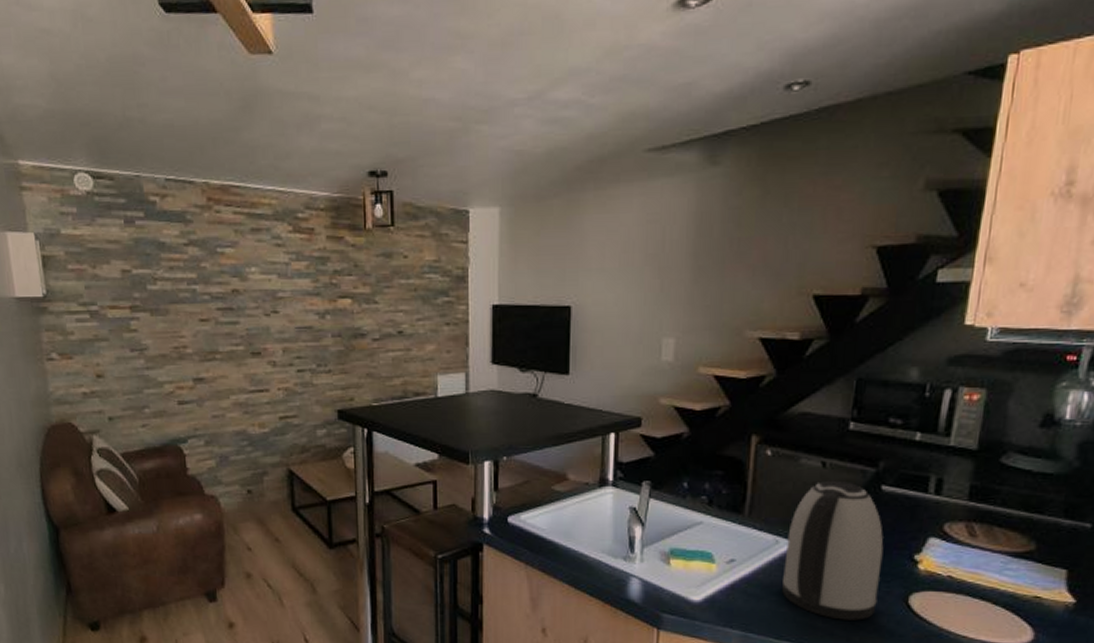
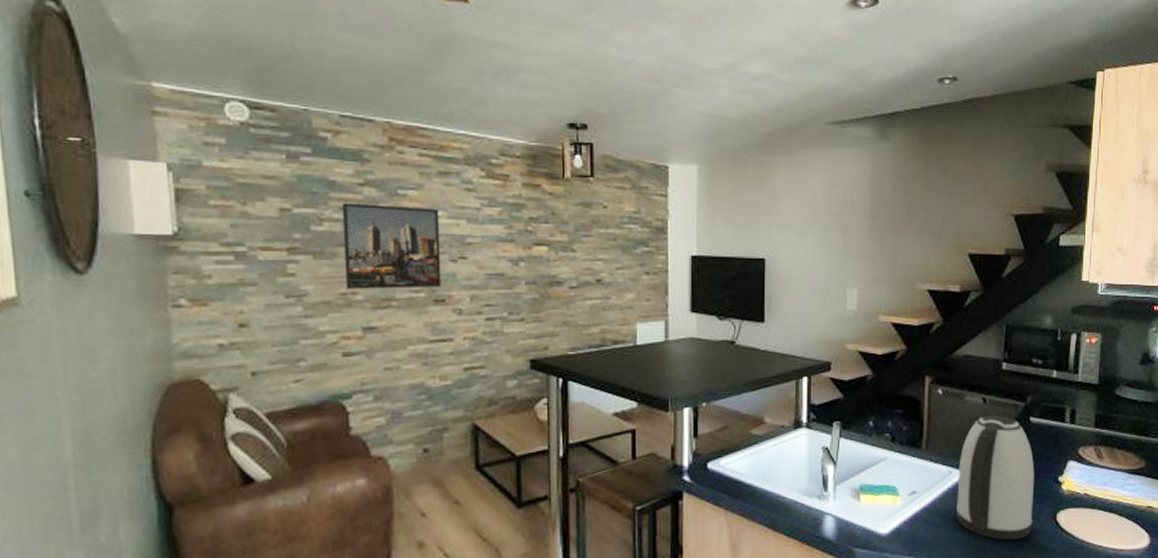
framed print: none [171,262,258,343] -> present [341,202,442,289]

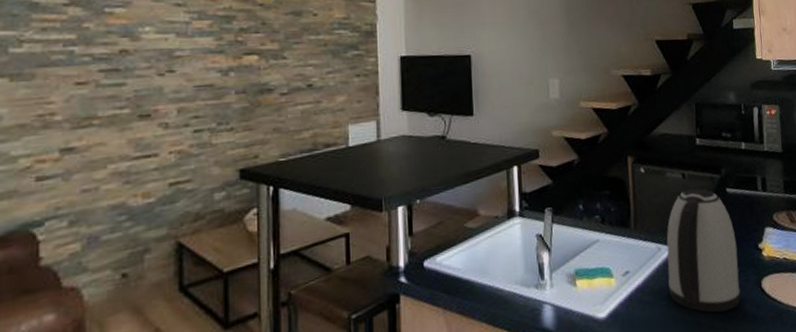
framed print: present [341,202,442,289] -> none [43,23,147,110]

